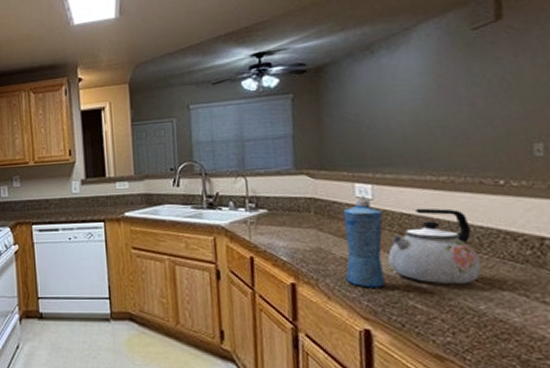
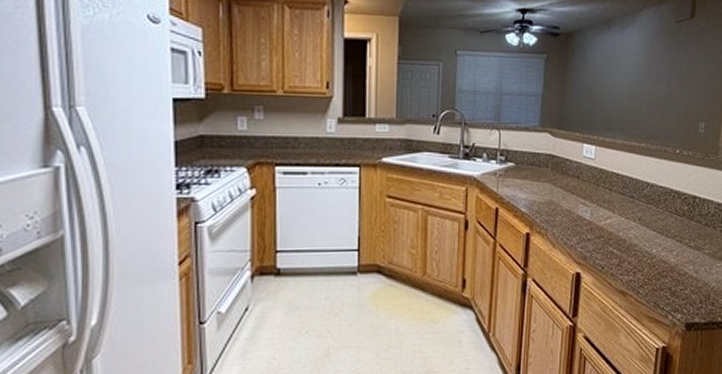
squeeze bottle: present [343,195,386,288] -> none [568,154,600,237]
kettle: present [388,208,482,285] -> none [600,169,658,234]

